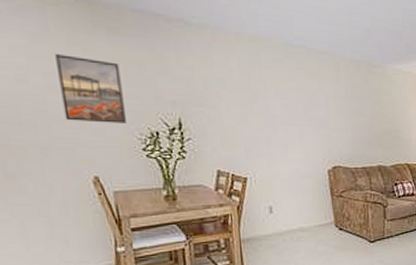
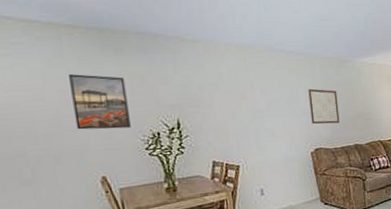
wall art: none [330,96,363,139] -> present [308,88,340,124]

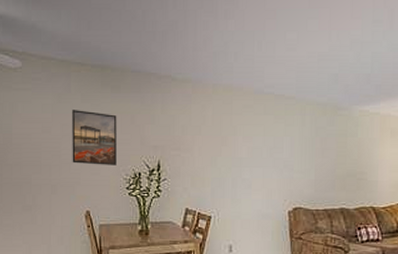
wall art: present [308,88,340,124] -> none [293,138,327,181]

